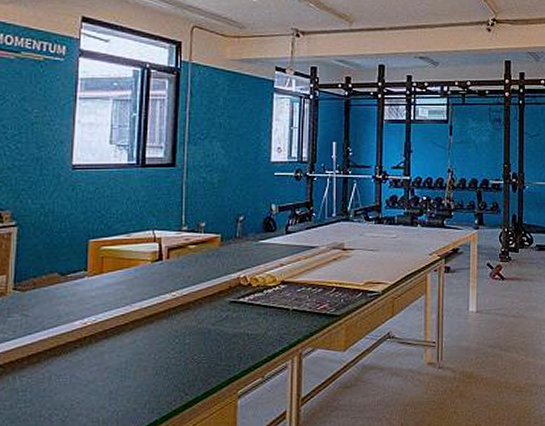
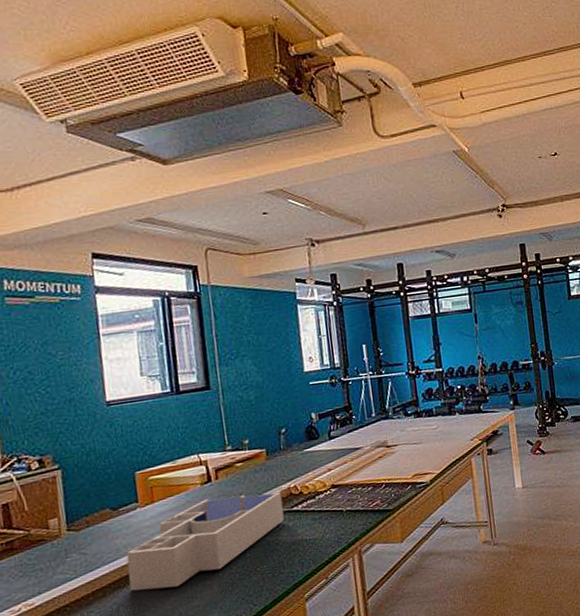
desk organizer: none [65,277,231,364] -> present [126,492,284,592]

